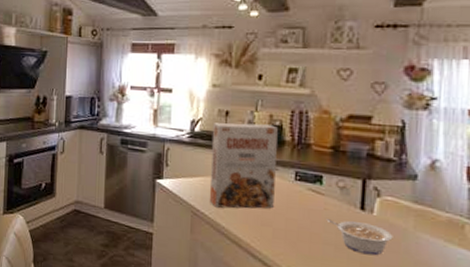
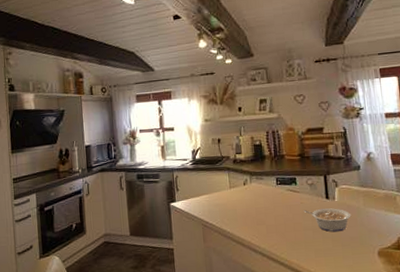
cereal box: present [209,123,278,209] -> none [209,145,264,217]

